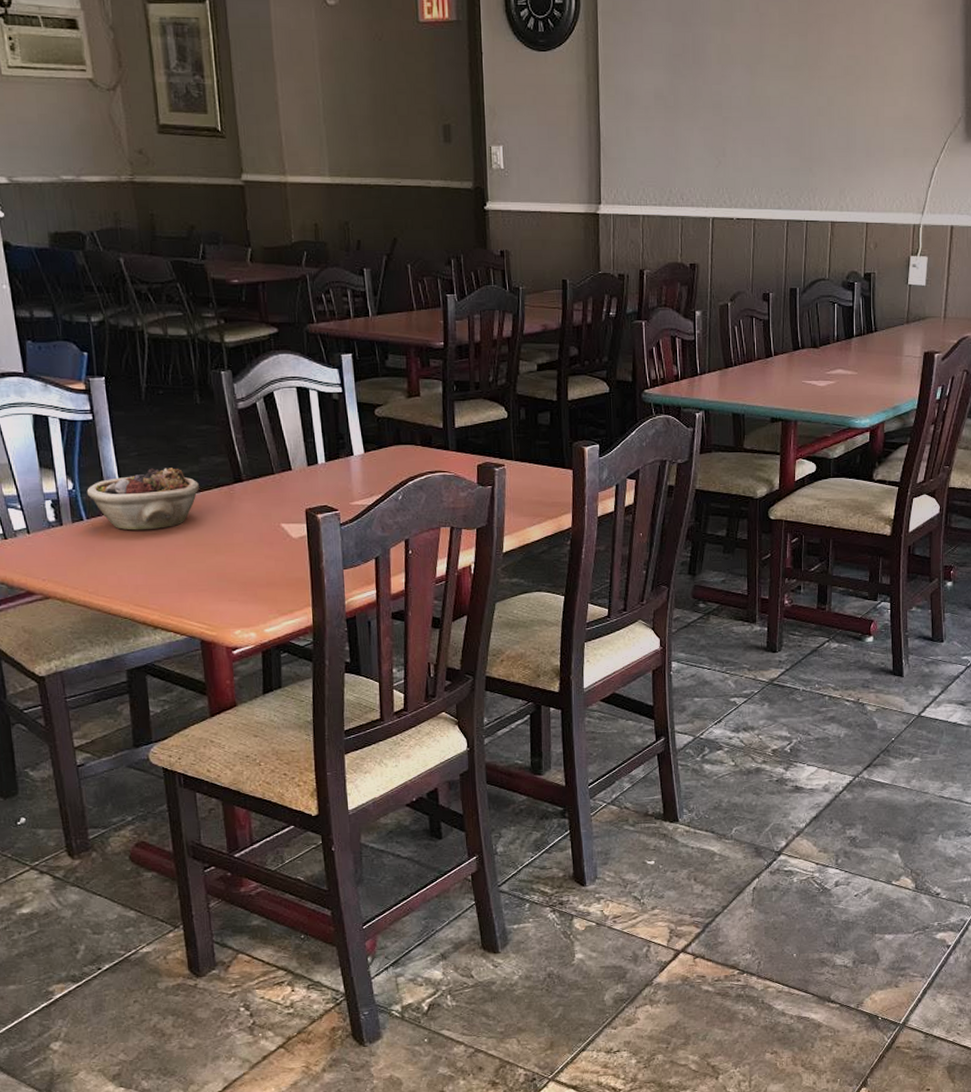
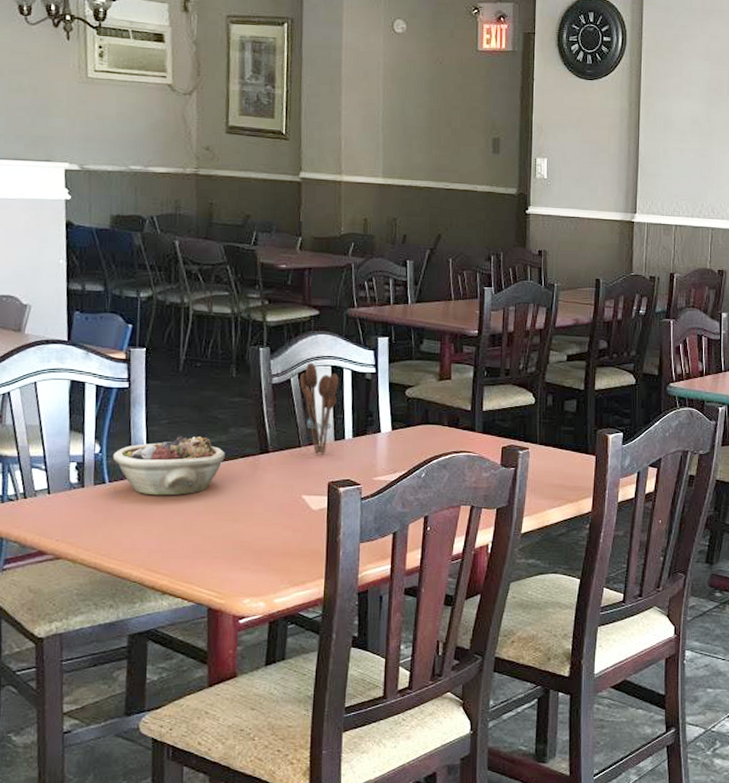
utensil holder: none [265,385,306,480] -> present [299,362,340,454]

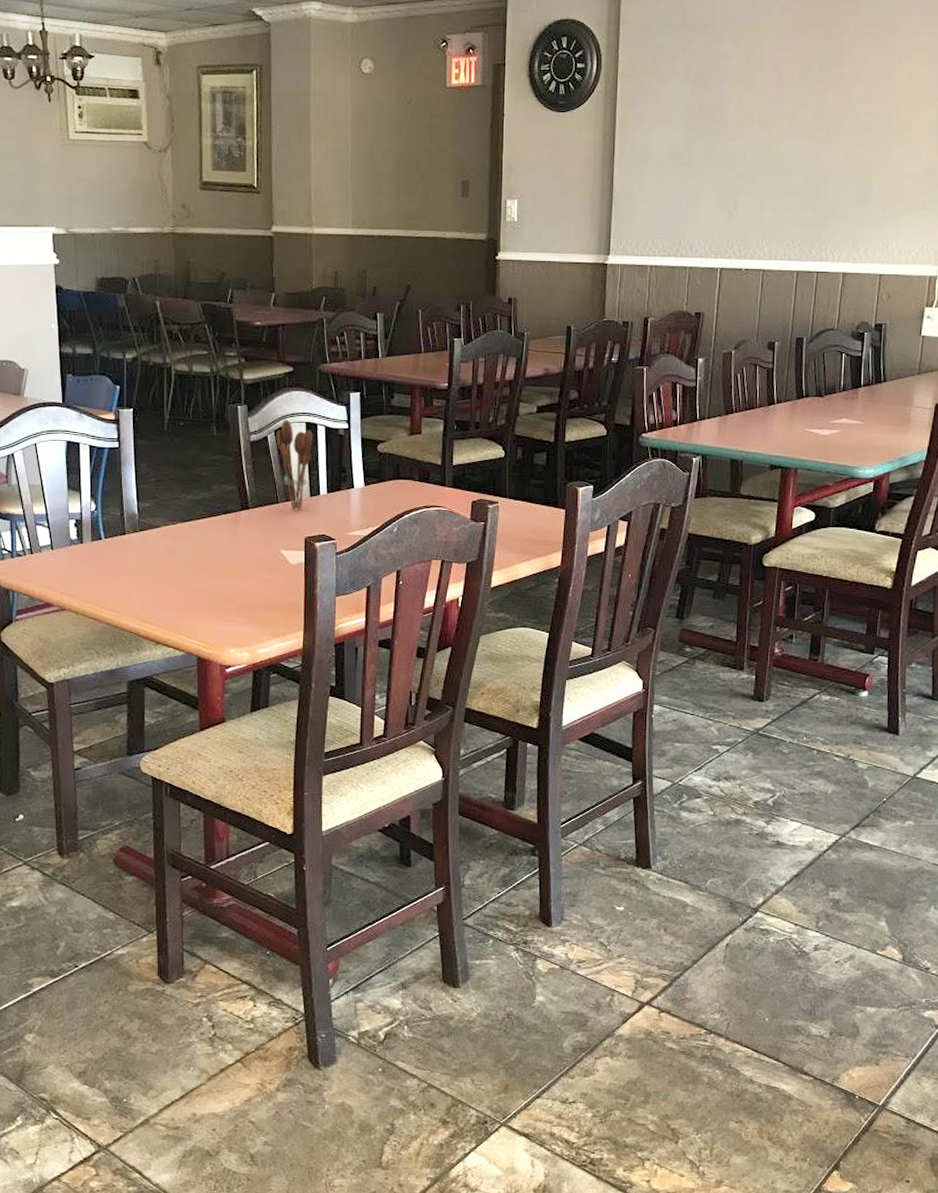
succulent planter: present [112,436,225,496] -> none [107,493,209,551]

